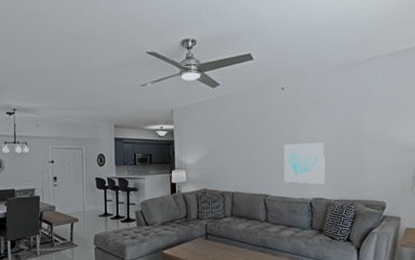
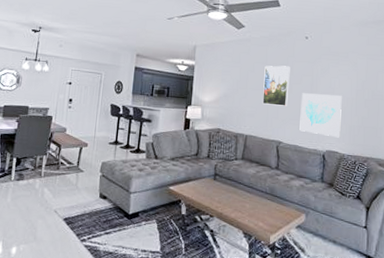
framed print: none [244,119,270,160] -> present [262,65,290,106]

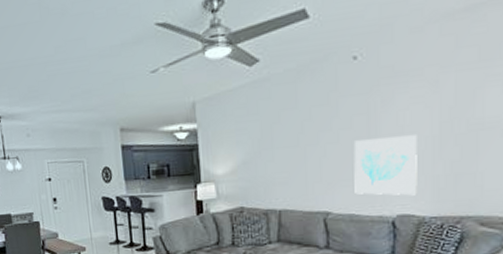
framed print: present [262,65,290,106] -> none [295,105,334,166]

